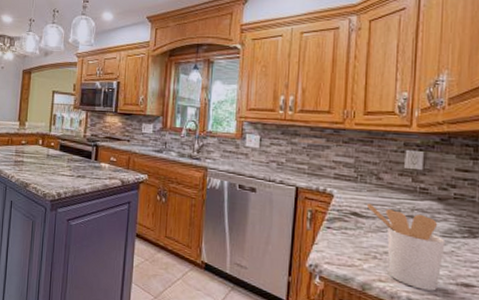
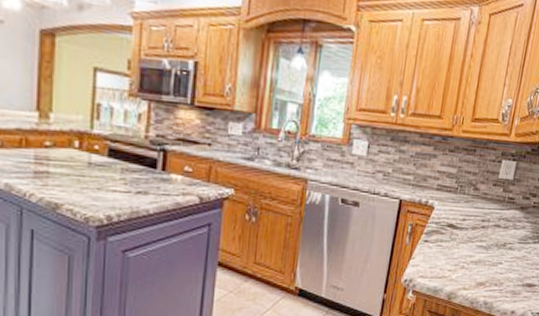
utensil holder: present [366,204,446,291] -> none [462,215,521,293]

